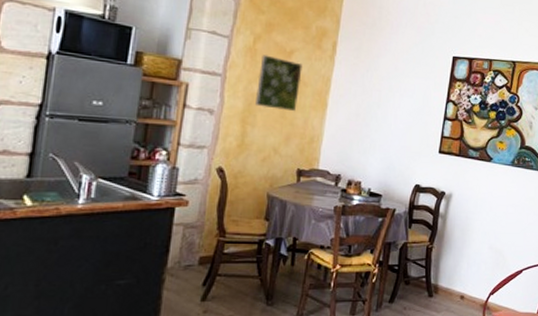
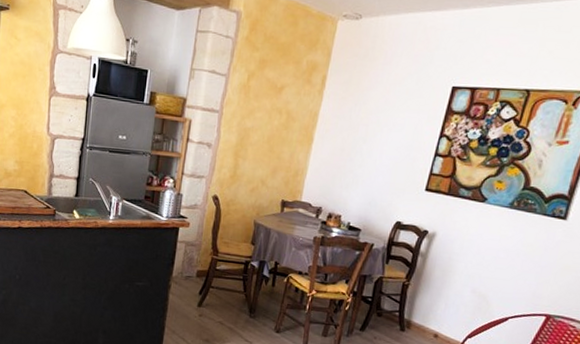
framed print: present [256,55,303,112] -> none [247,91,292,146]

